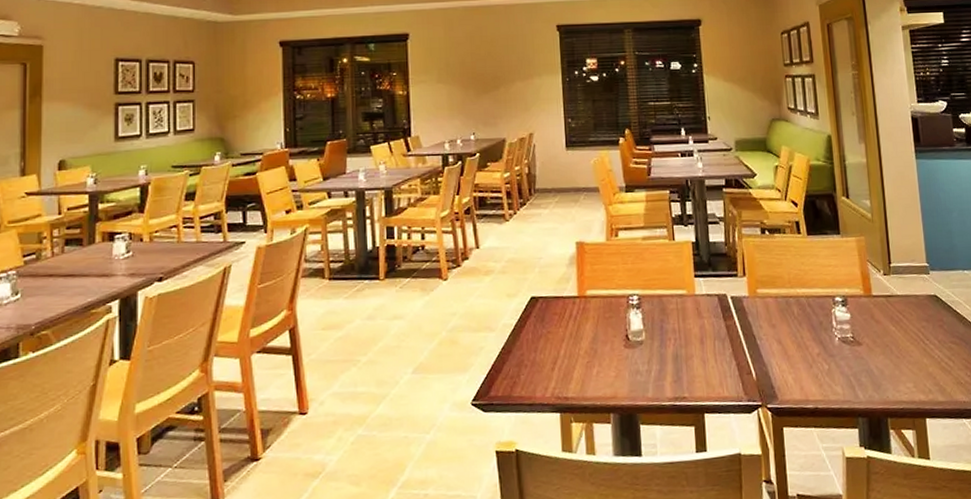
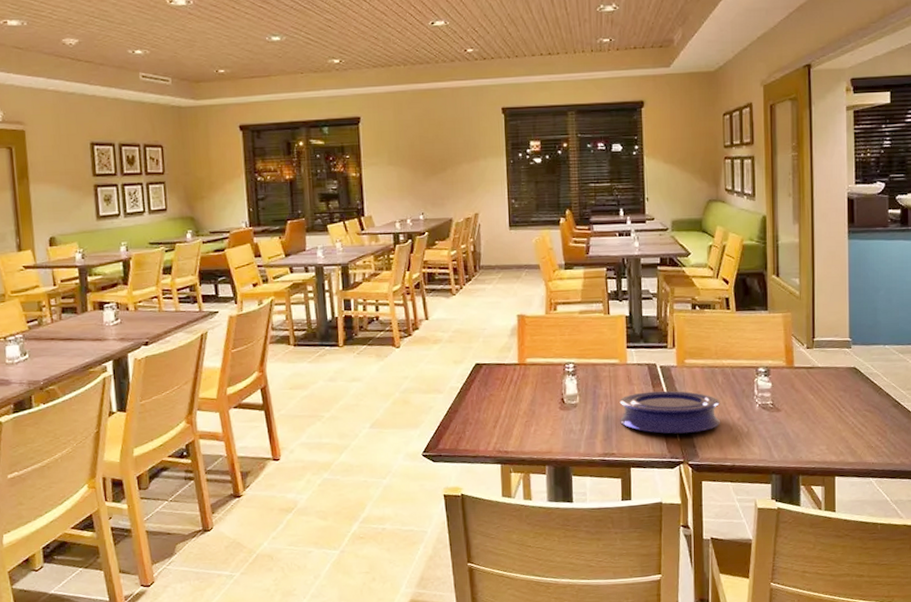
plate: none [689,324,799,374] -> present [619,390,720,434]

